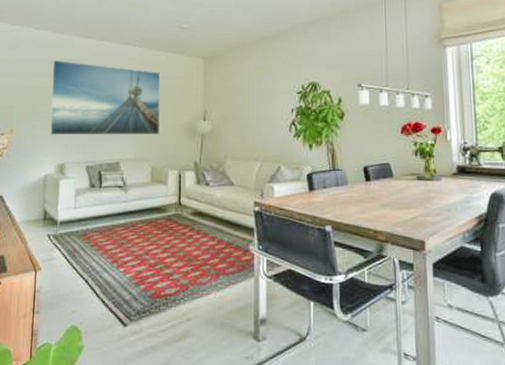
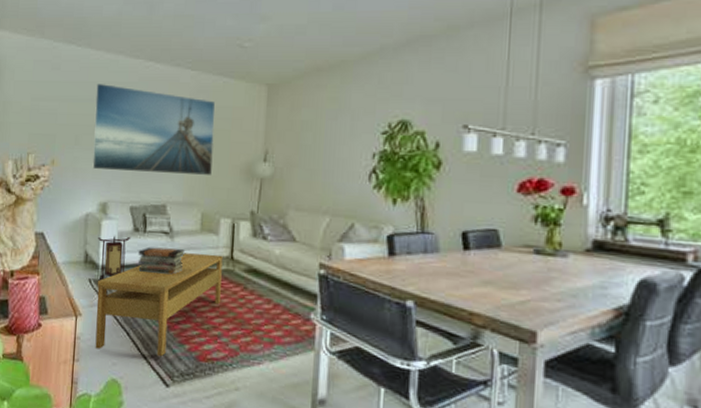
coffee table: none [55,202,172,299] -> present [95,253,223,357]
lantern: none [56,192,88,235] -> present [97,235,131,281]
book stack: none [94,200,139,223] -> present [137,247,186,275]

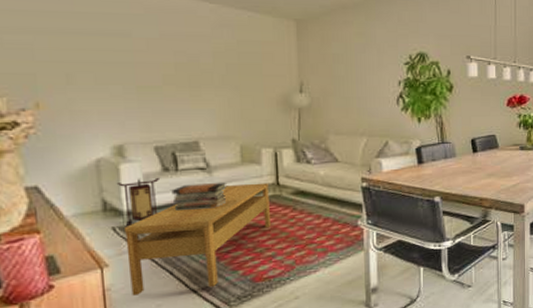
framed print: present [92,83,216,177] -> none [87,13,246,111]

